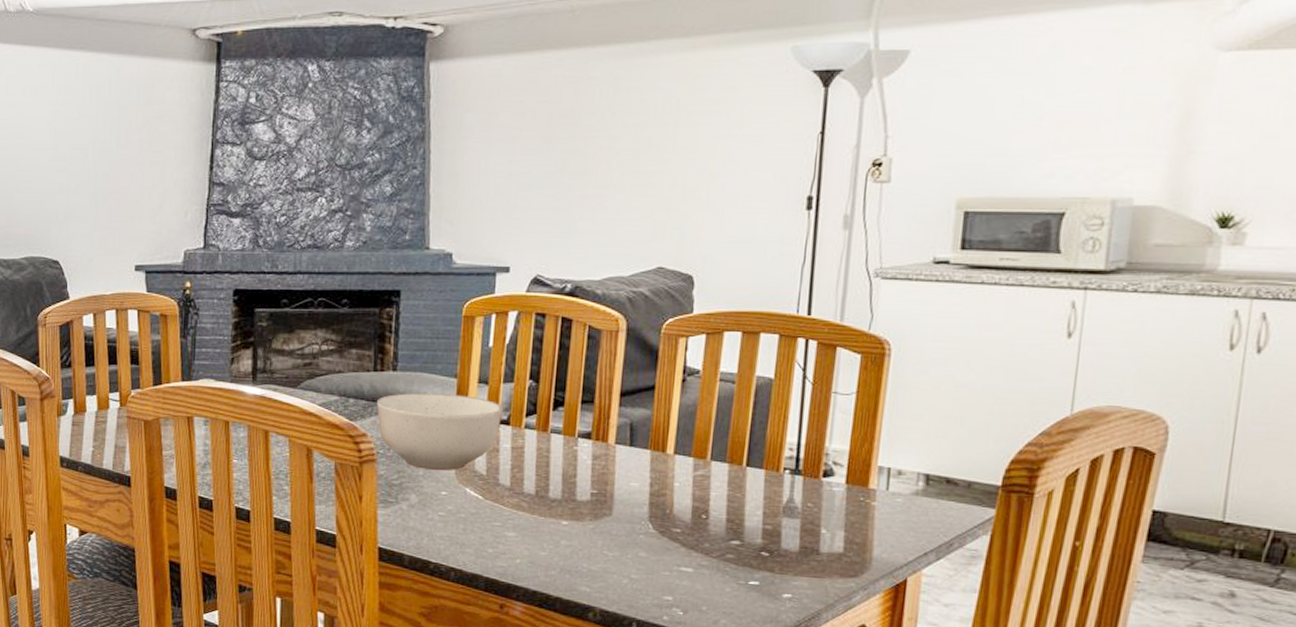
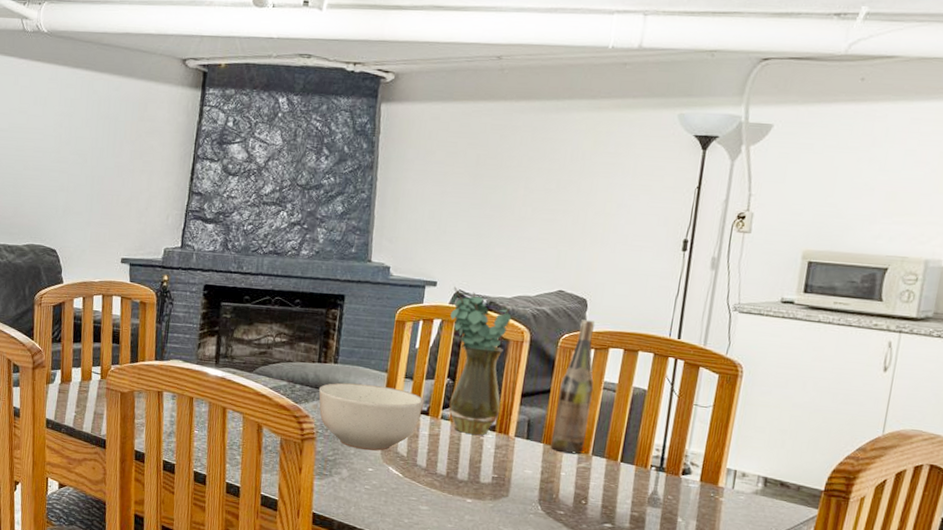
vase: none [527,271,603,444] -> present [449,286,512,435]
wine bottle: none [659,300,708,460] -> present [550,319,596,454]

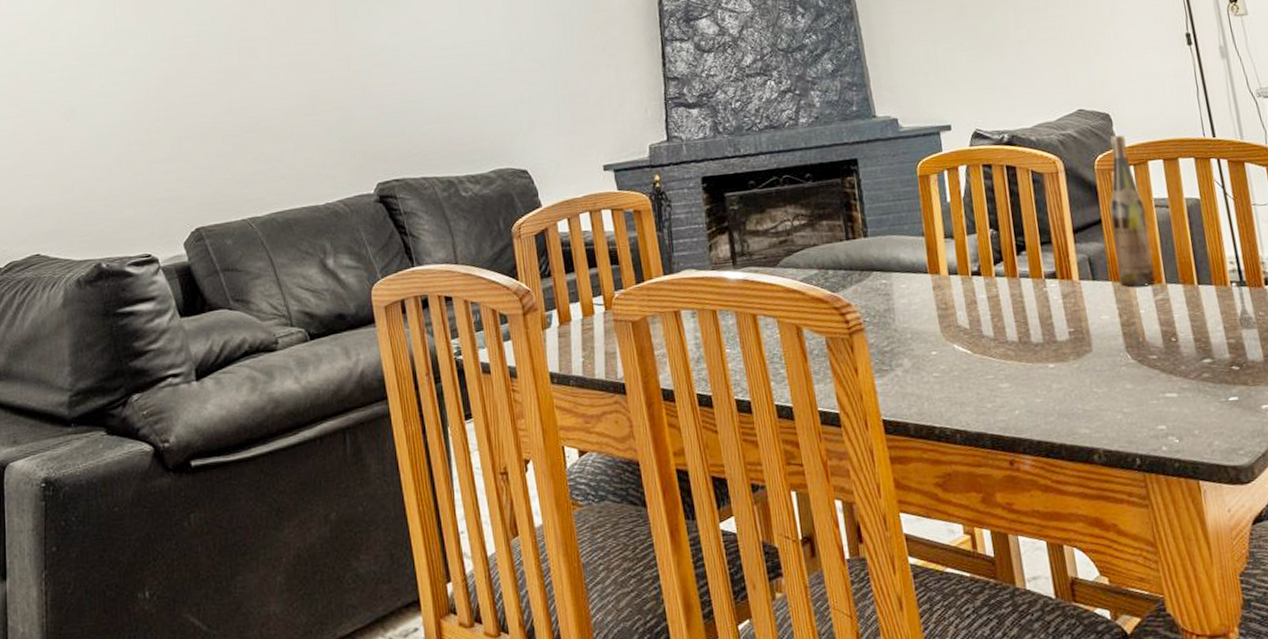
bowl: present [318,382,425,451] -> none [854,252,973,332]
vase: present [449,286,512,435] -> none [969,127,1056,288]

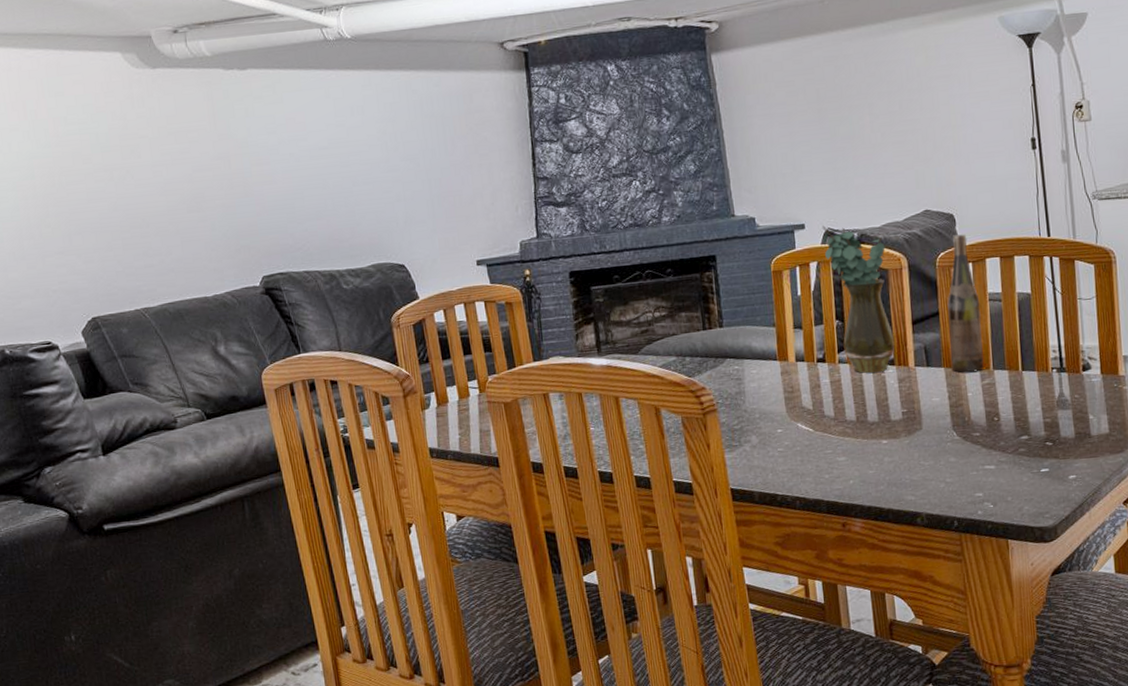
vase: none [969,127,1056,288] -> present [822,226,895,373]

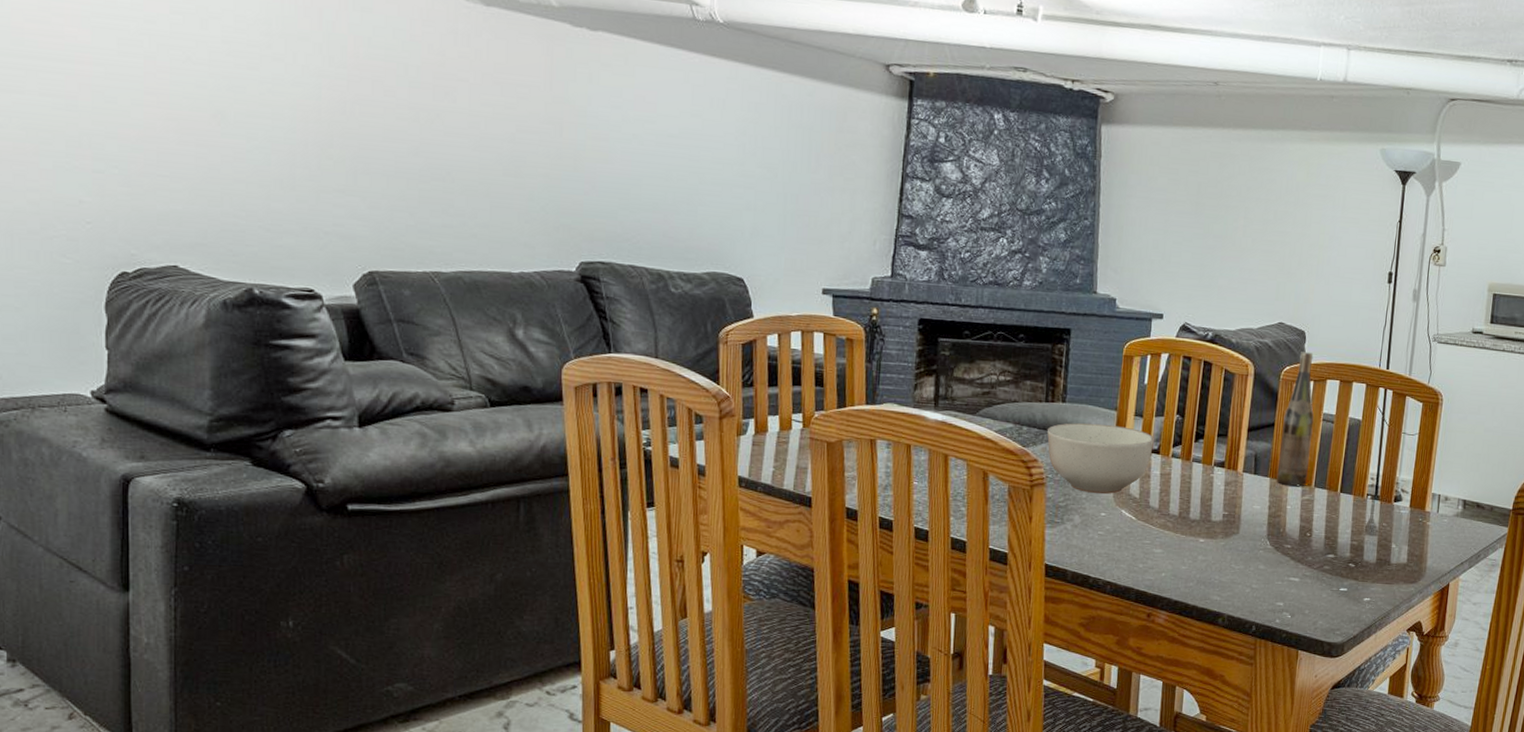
bowl: none [709,341,819,412] -> present [1046,422,1155,494]
vase: present [822,226,895,373] -> none [1177,319,1236,472]

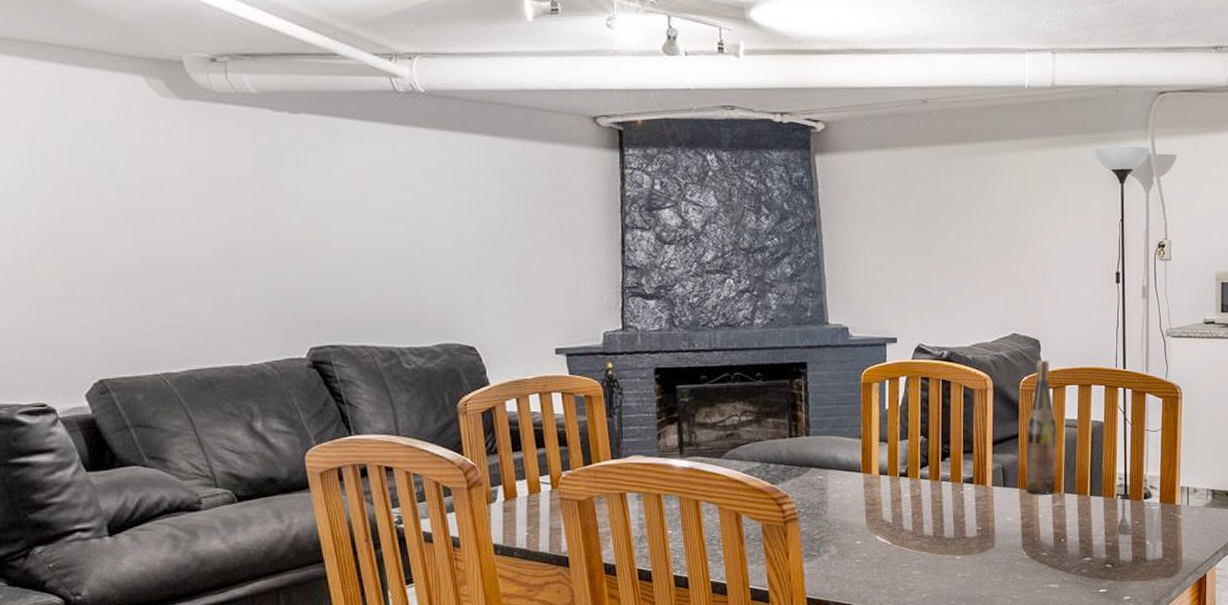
bowl: present [1046,422,1155,494] -> none [794,453,902,523]

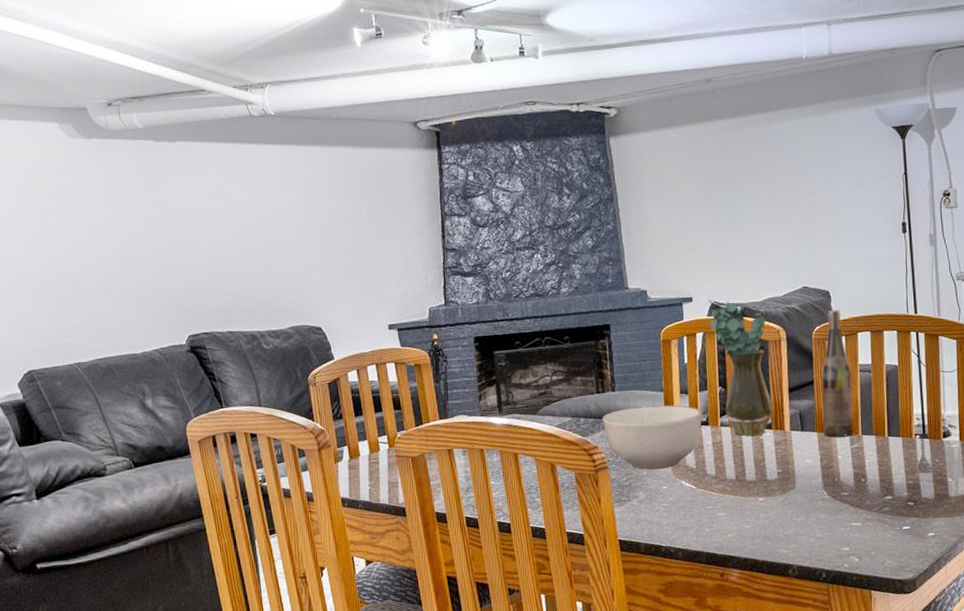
bowl: none [794,453,902,523] -> present [602,405,703,470]
vase: none [913,341,975,490] -> present [708,299,773,436]

